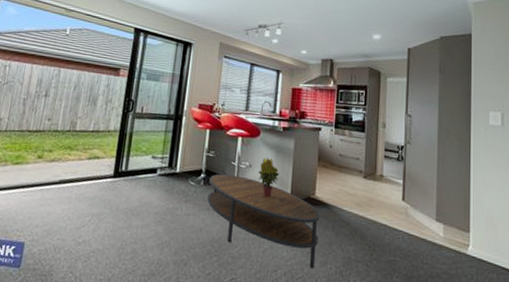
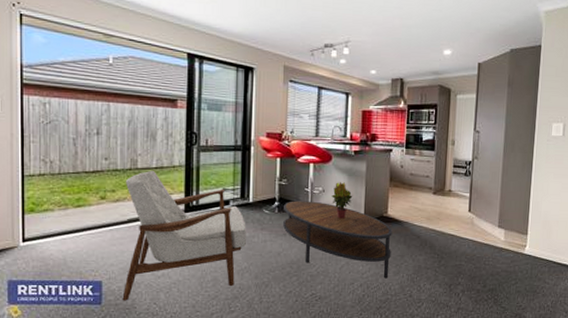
armchair: none [40,133,171,267] -> present [122,170,247,301]

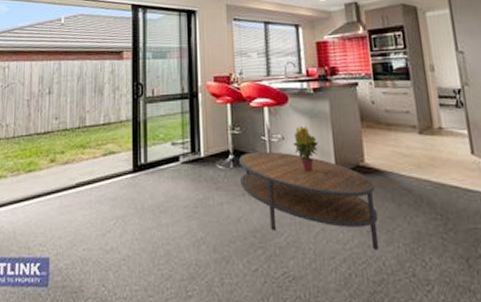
armchair: present [122,170,247,301] -> none [69,127,201,282]

